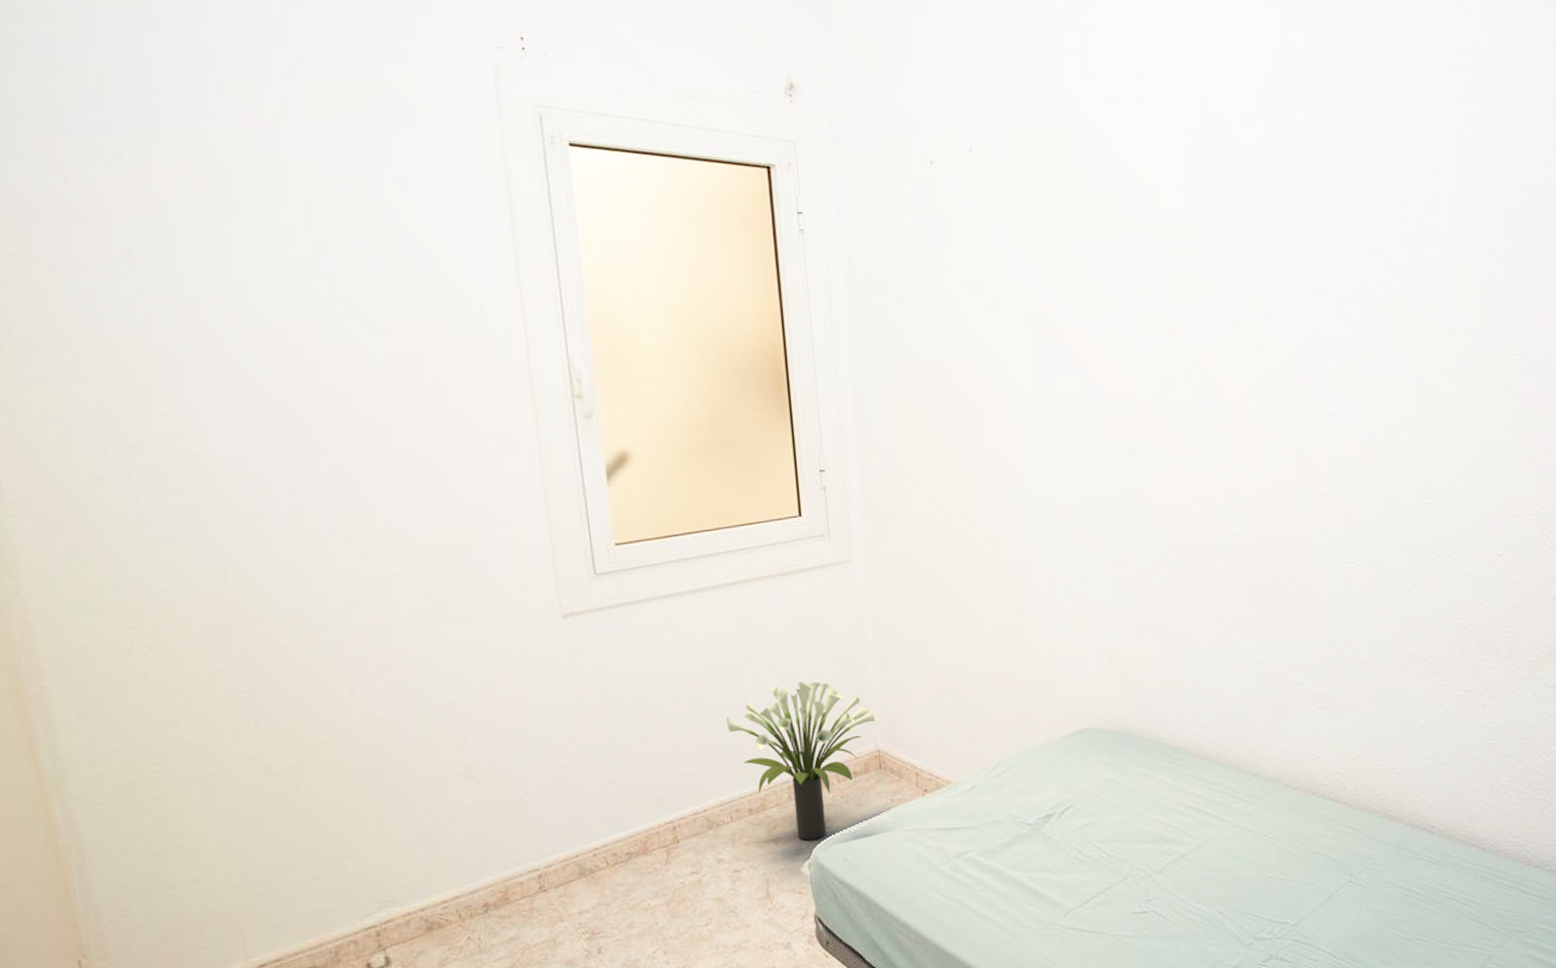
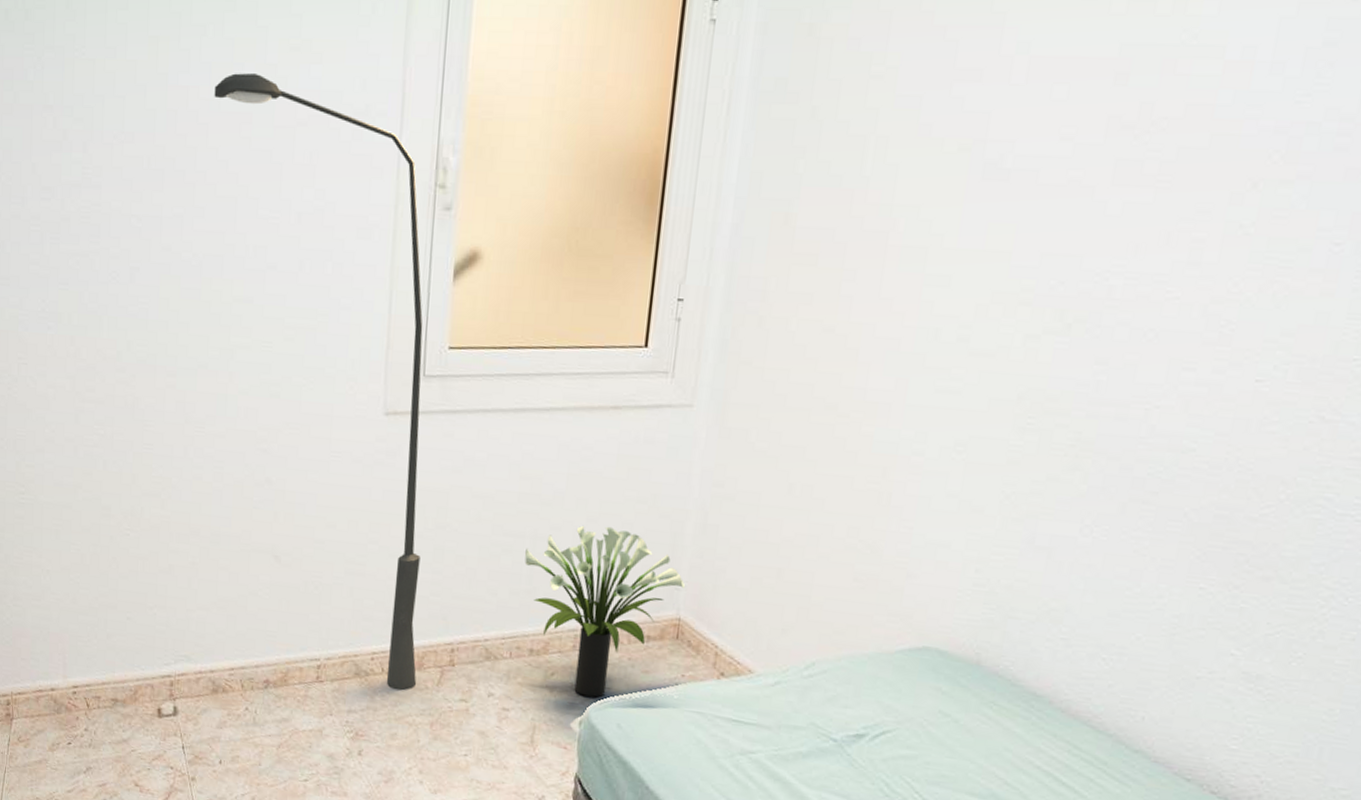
floor lamp: none [318,308,645,880] -> present [214,73,423,691]

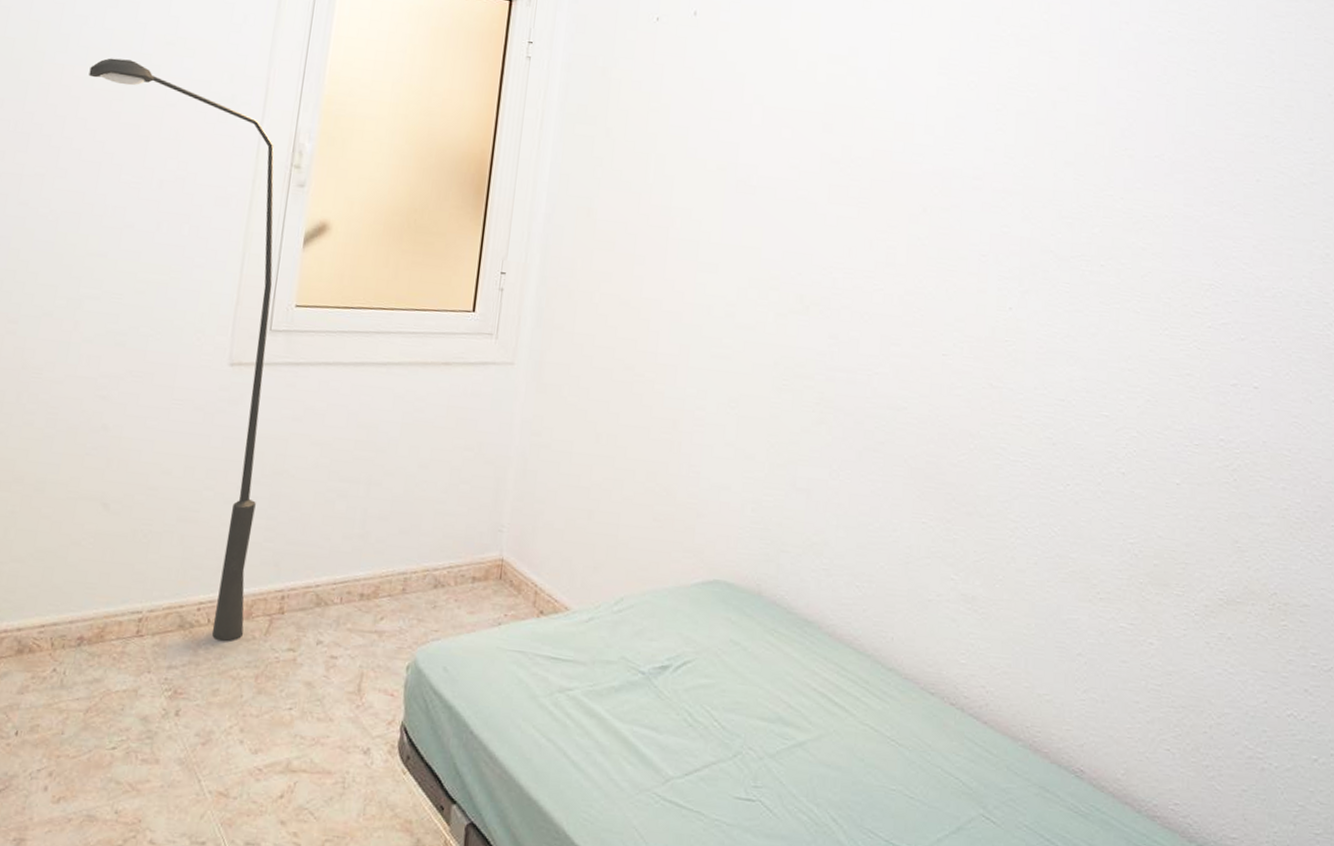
potted plant: present [525,525,686,697] -> none [358,471,508,641]

